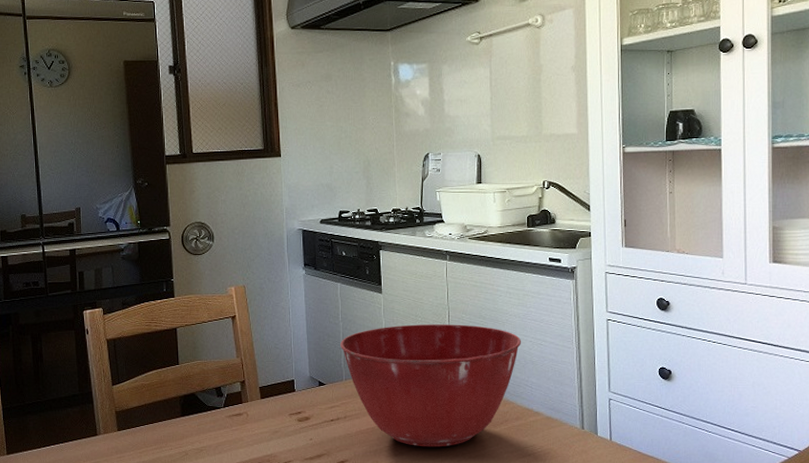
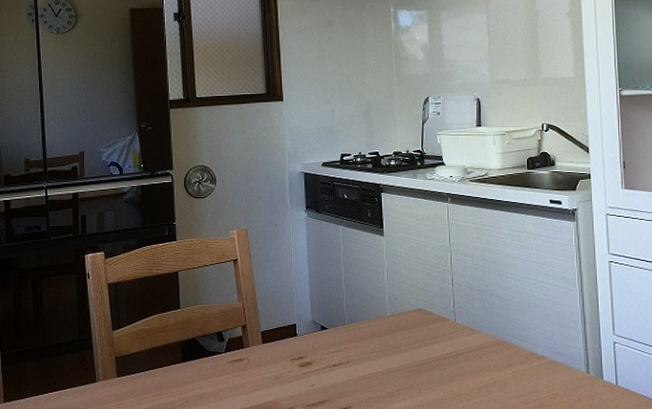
mixing bowl: present [340,324,521,447] -> none [342,267,524,393]

